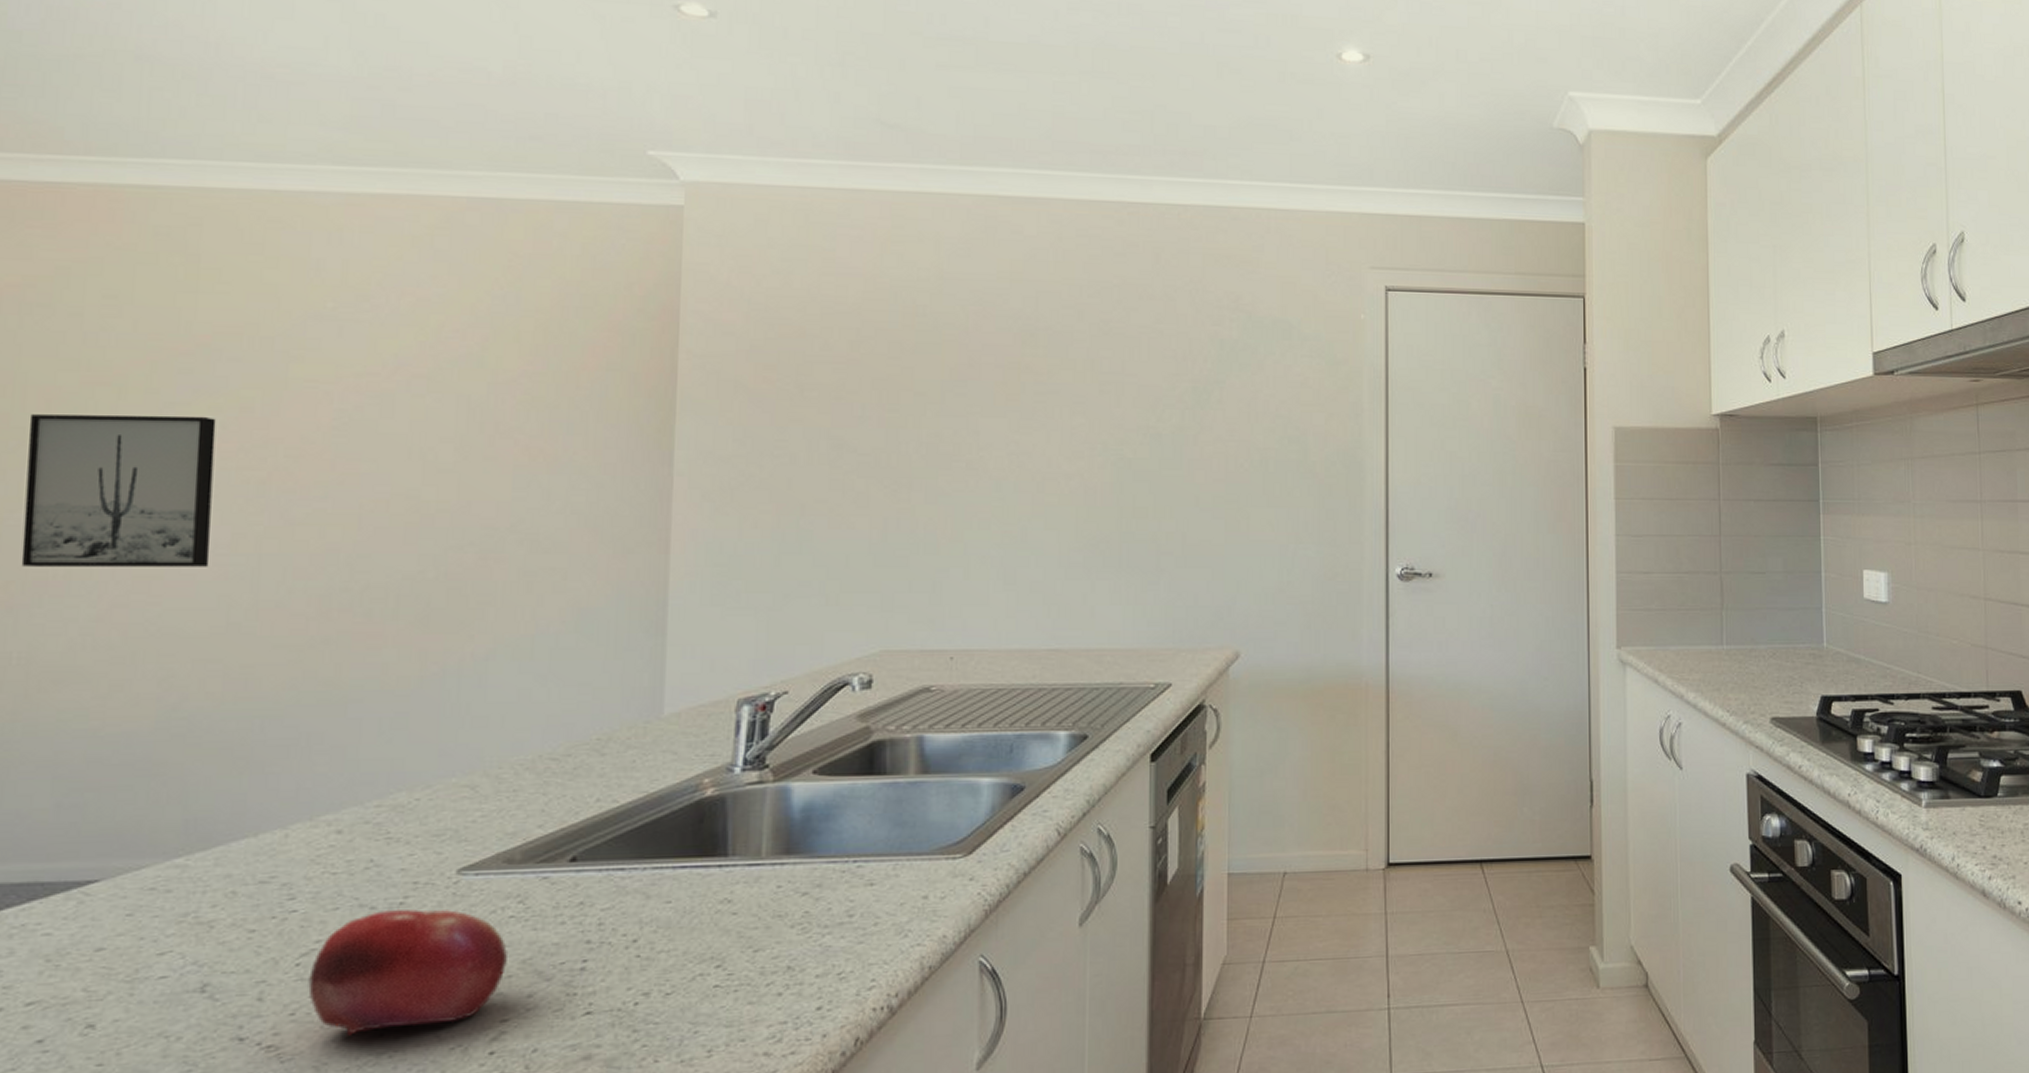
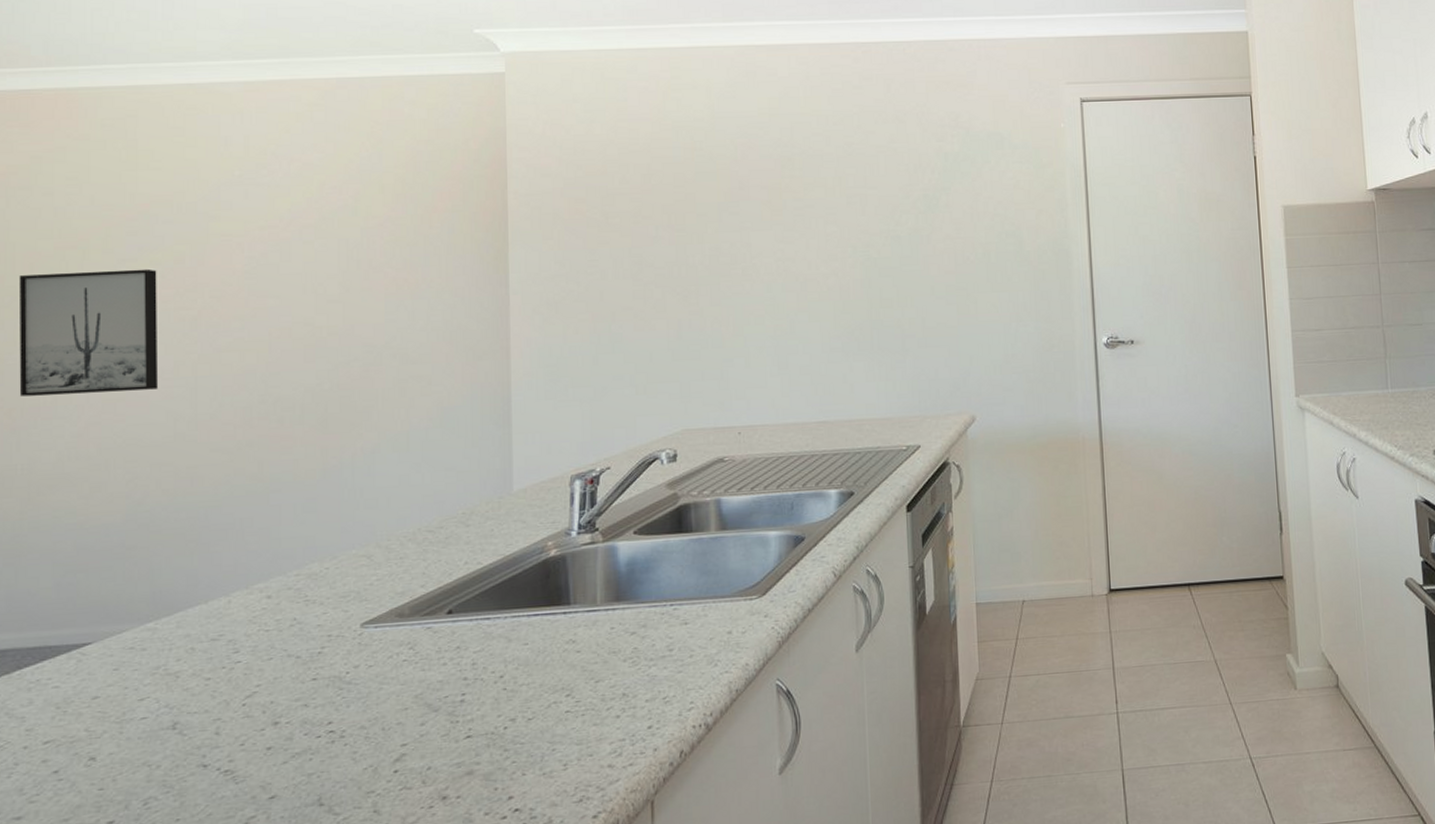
fruit: present [308,908,507,1035] -> none [253,657,403,760]

